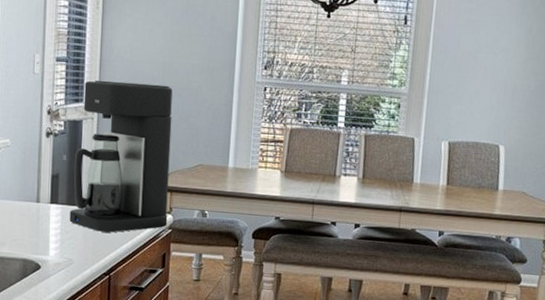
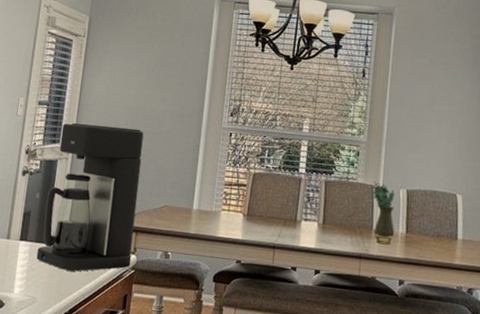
vase: none [413,134,436,197] -> present [372,181,395,244]

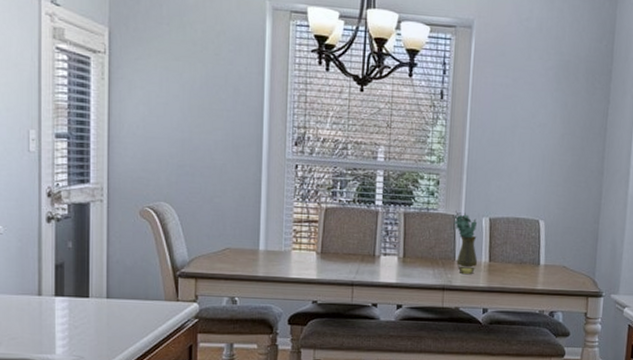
coffee maker: present [36,122,144,272] -> none [78,158,194,325]

